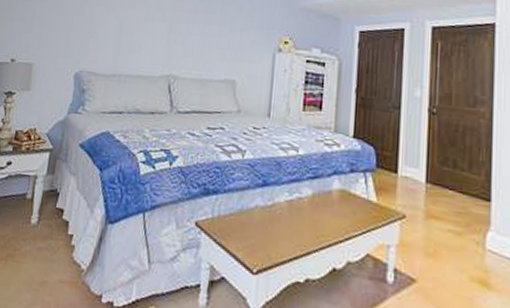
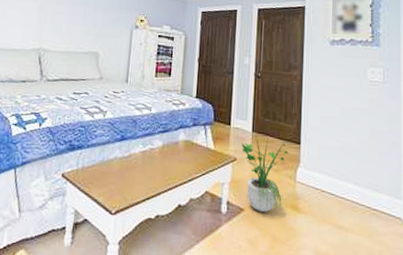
potted plant: none [412,183,475,286] -> present [242,132,289,212]

